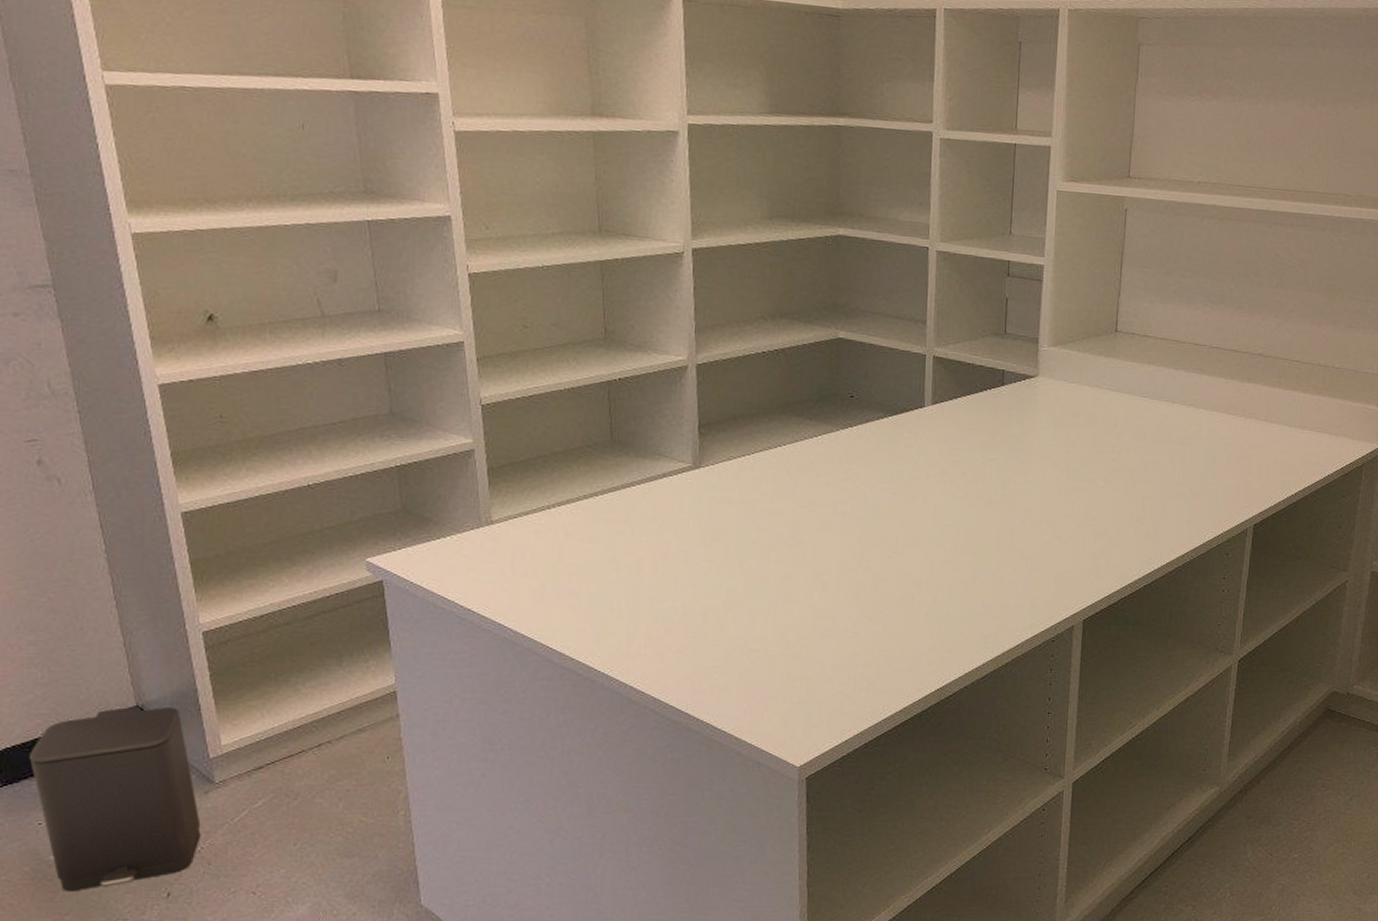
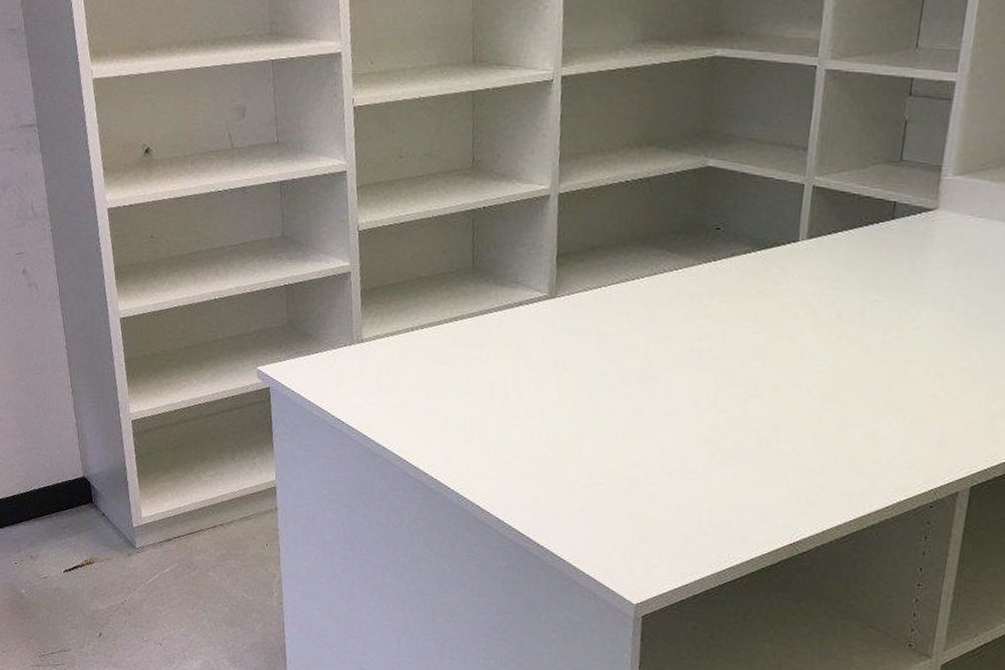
pedal bin: present [28,706,201,892] -> none [10,476,125,621]

